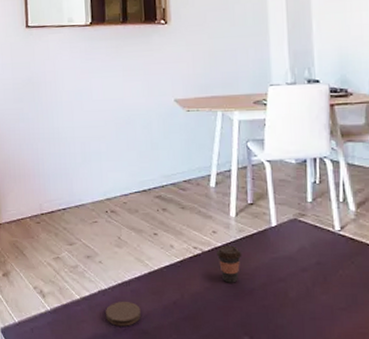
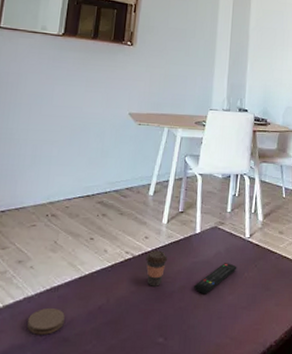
remote control: none [277,259,328,292] -> present [194,263,237,293]

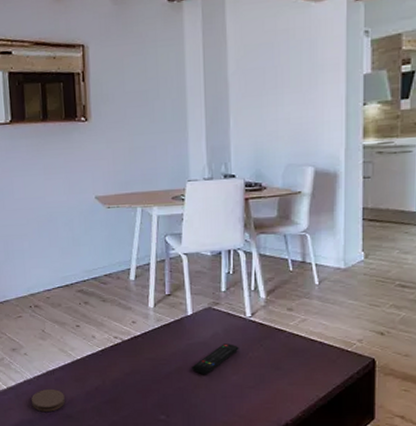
coffee cup: present [145,250,168,286] -> none [135,334,160,368]

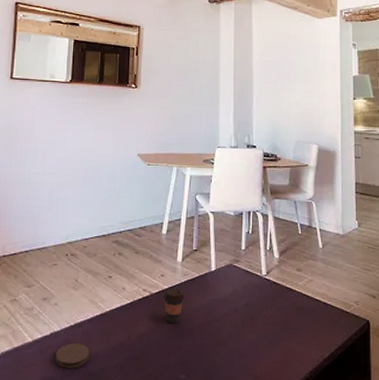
coffee cup: none [135,334,160,368] -> present [162,288,185,324]
remote control: present [192,343,239,374] -> none [213,301,255,331]

